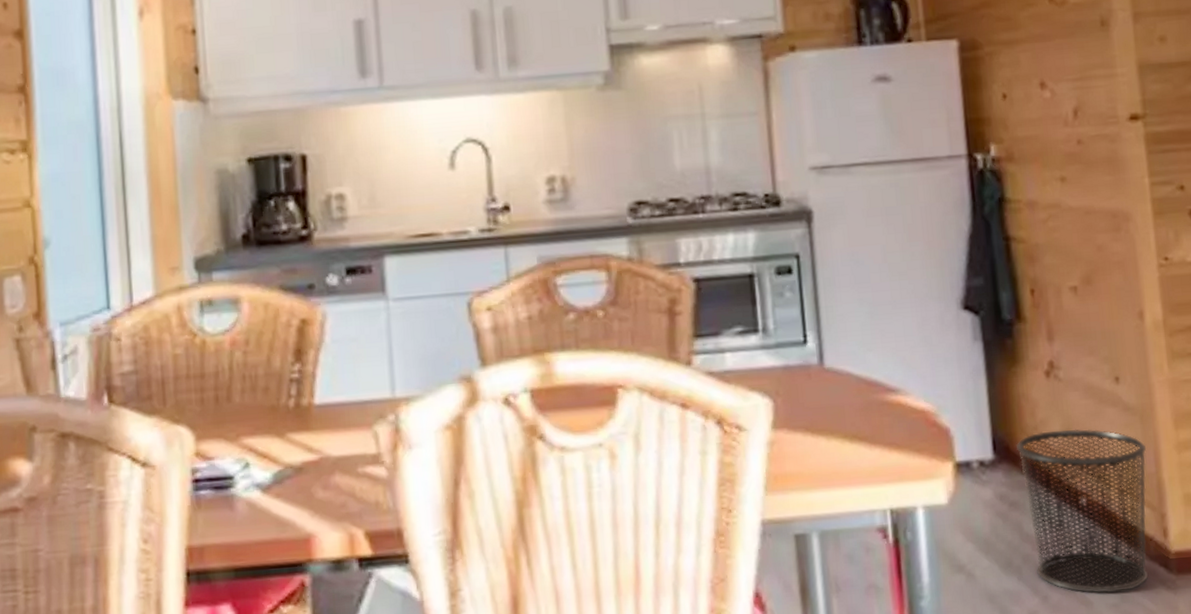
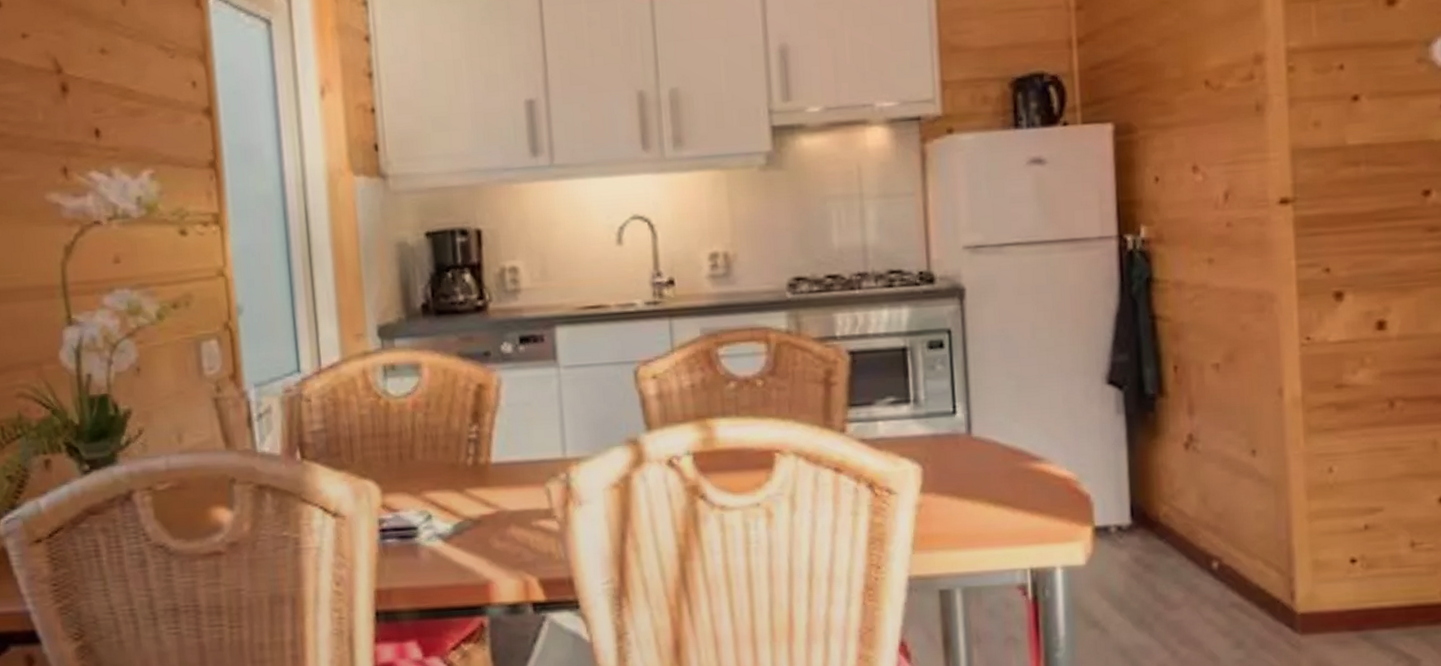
waste bin: present [1016,429,1148,594] -> none [1154,498,1279,650]

